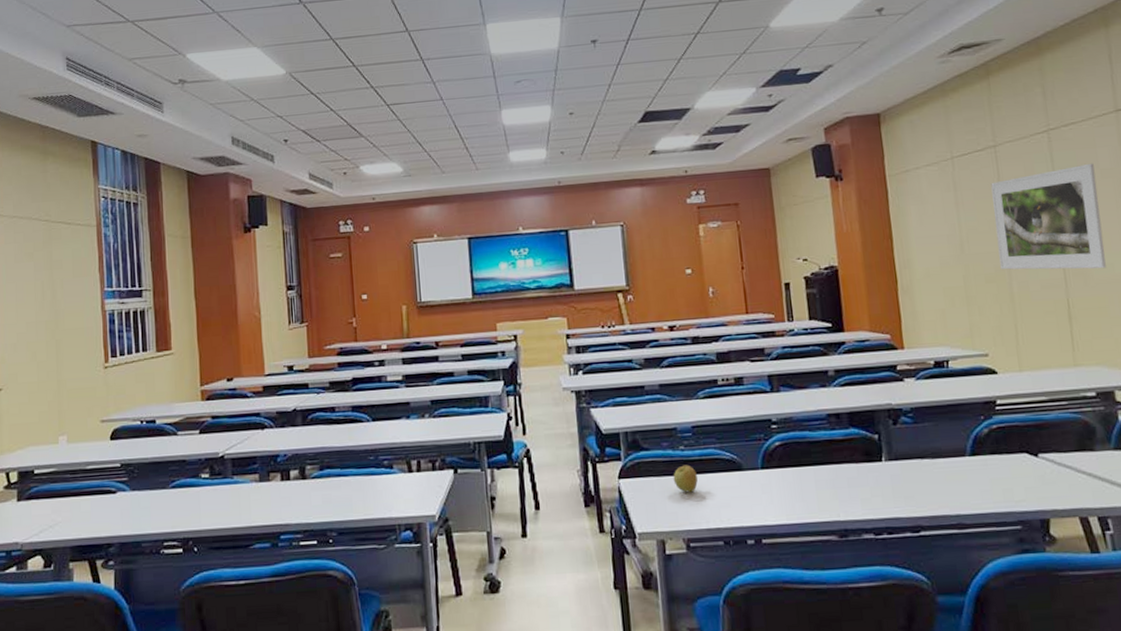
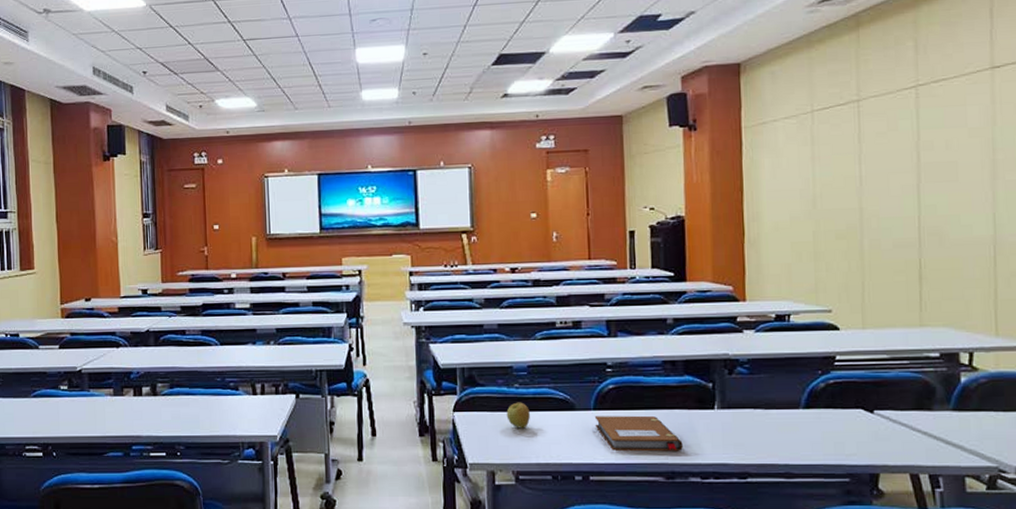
notebook: none [763,472,854,511] -> present [594,415,683,452]
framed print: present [991,163,1106,270] -> none [850,121,964,230]

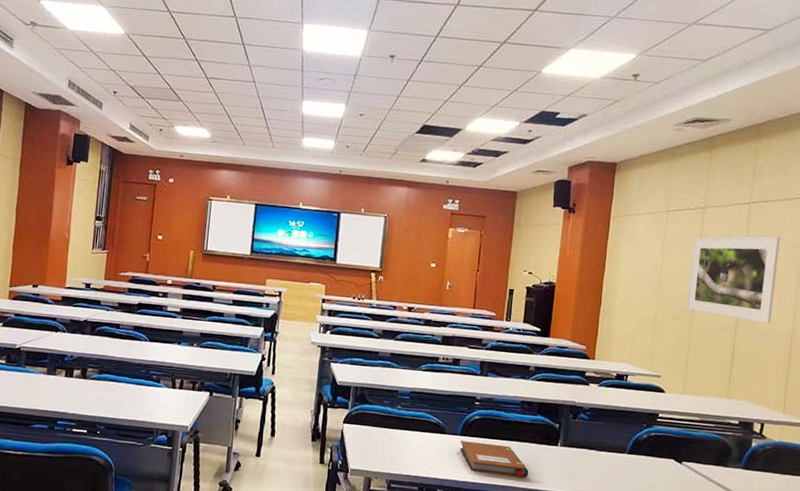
apple: present [506,402,530,429] -> none [387,421,407,444]
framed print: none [850,121,964,230] -> present [686,236,780,324]

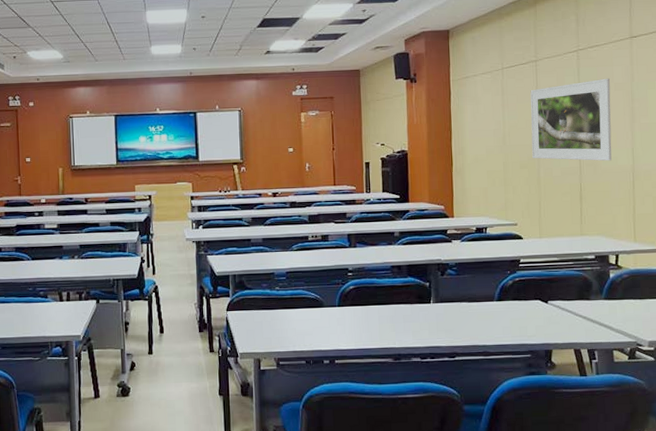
notebook: present [459,441,529,478] -> none [339,310,407,339]

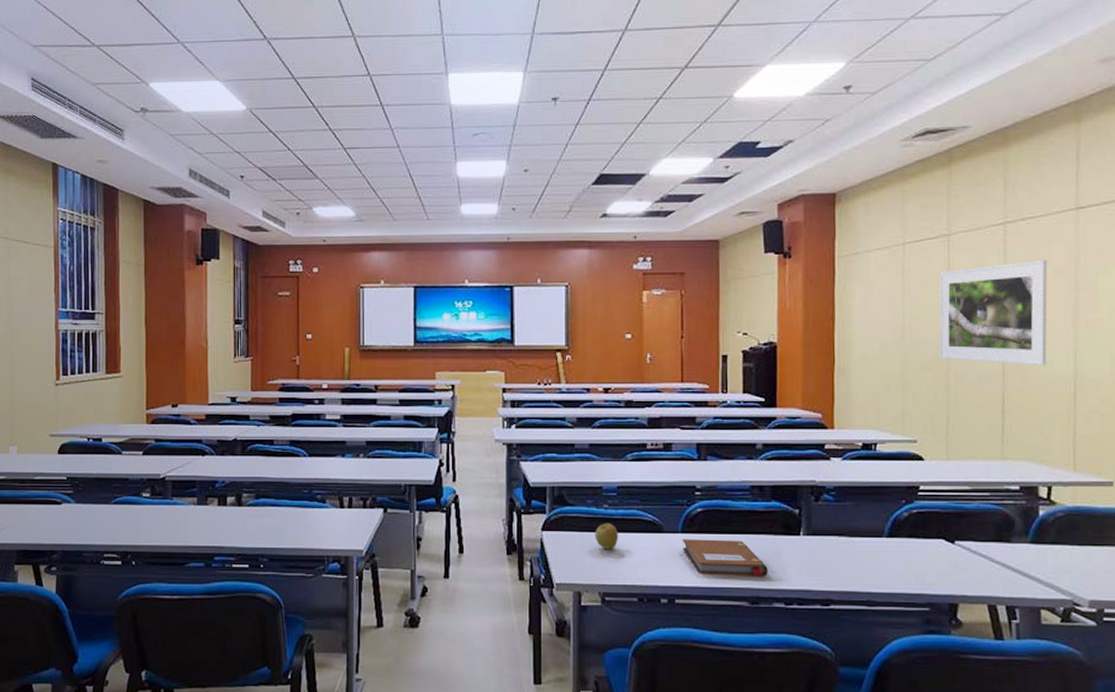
apple: none [269,301,288,323] -> present [595,523,618,550]
notebook: none [339,310,407,339] -> present [682,539,768,577]

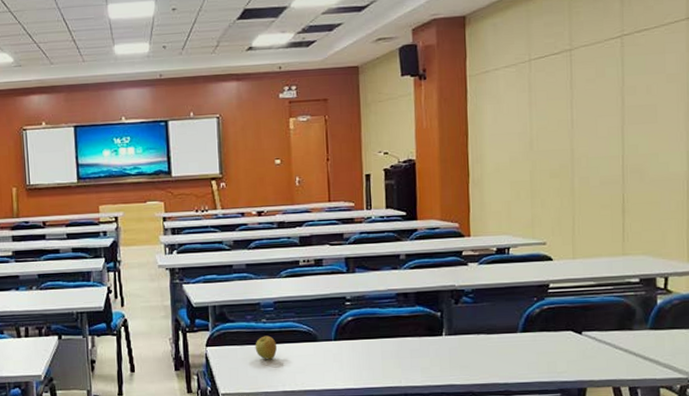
notebook: present [682,539,768,577] -> none [335,344,415,377]
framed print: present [939,259,1047,366] -> none [563,68,662,168]

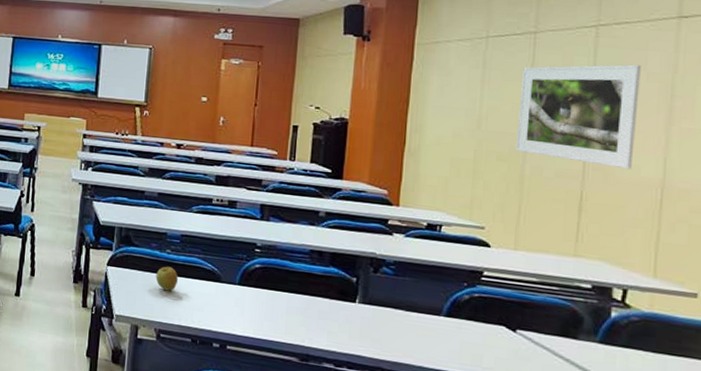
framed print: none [563,68,662,168] -> present [516,64,641,170]

